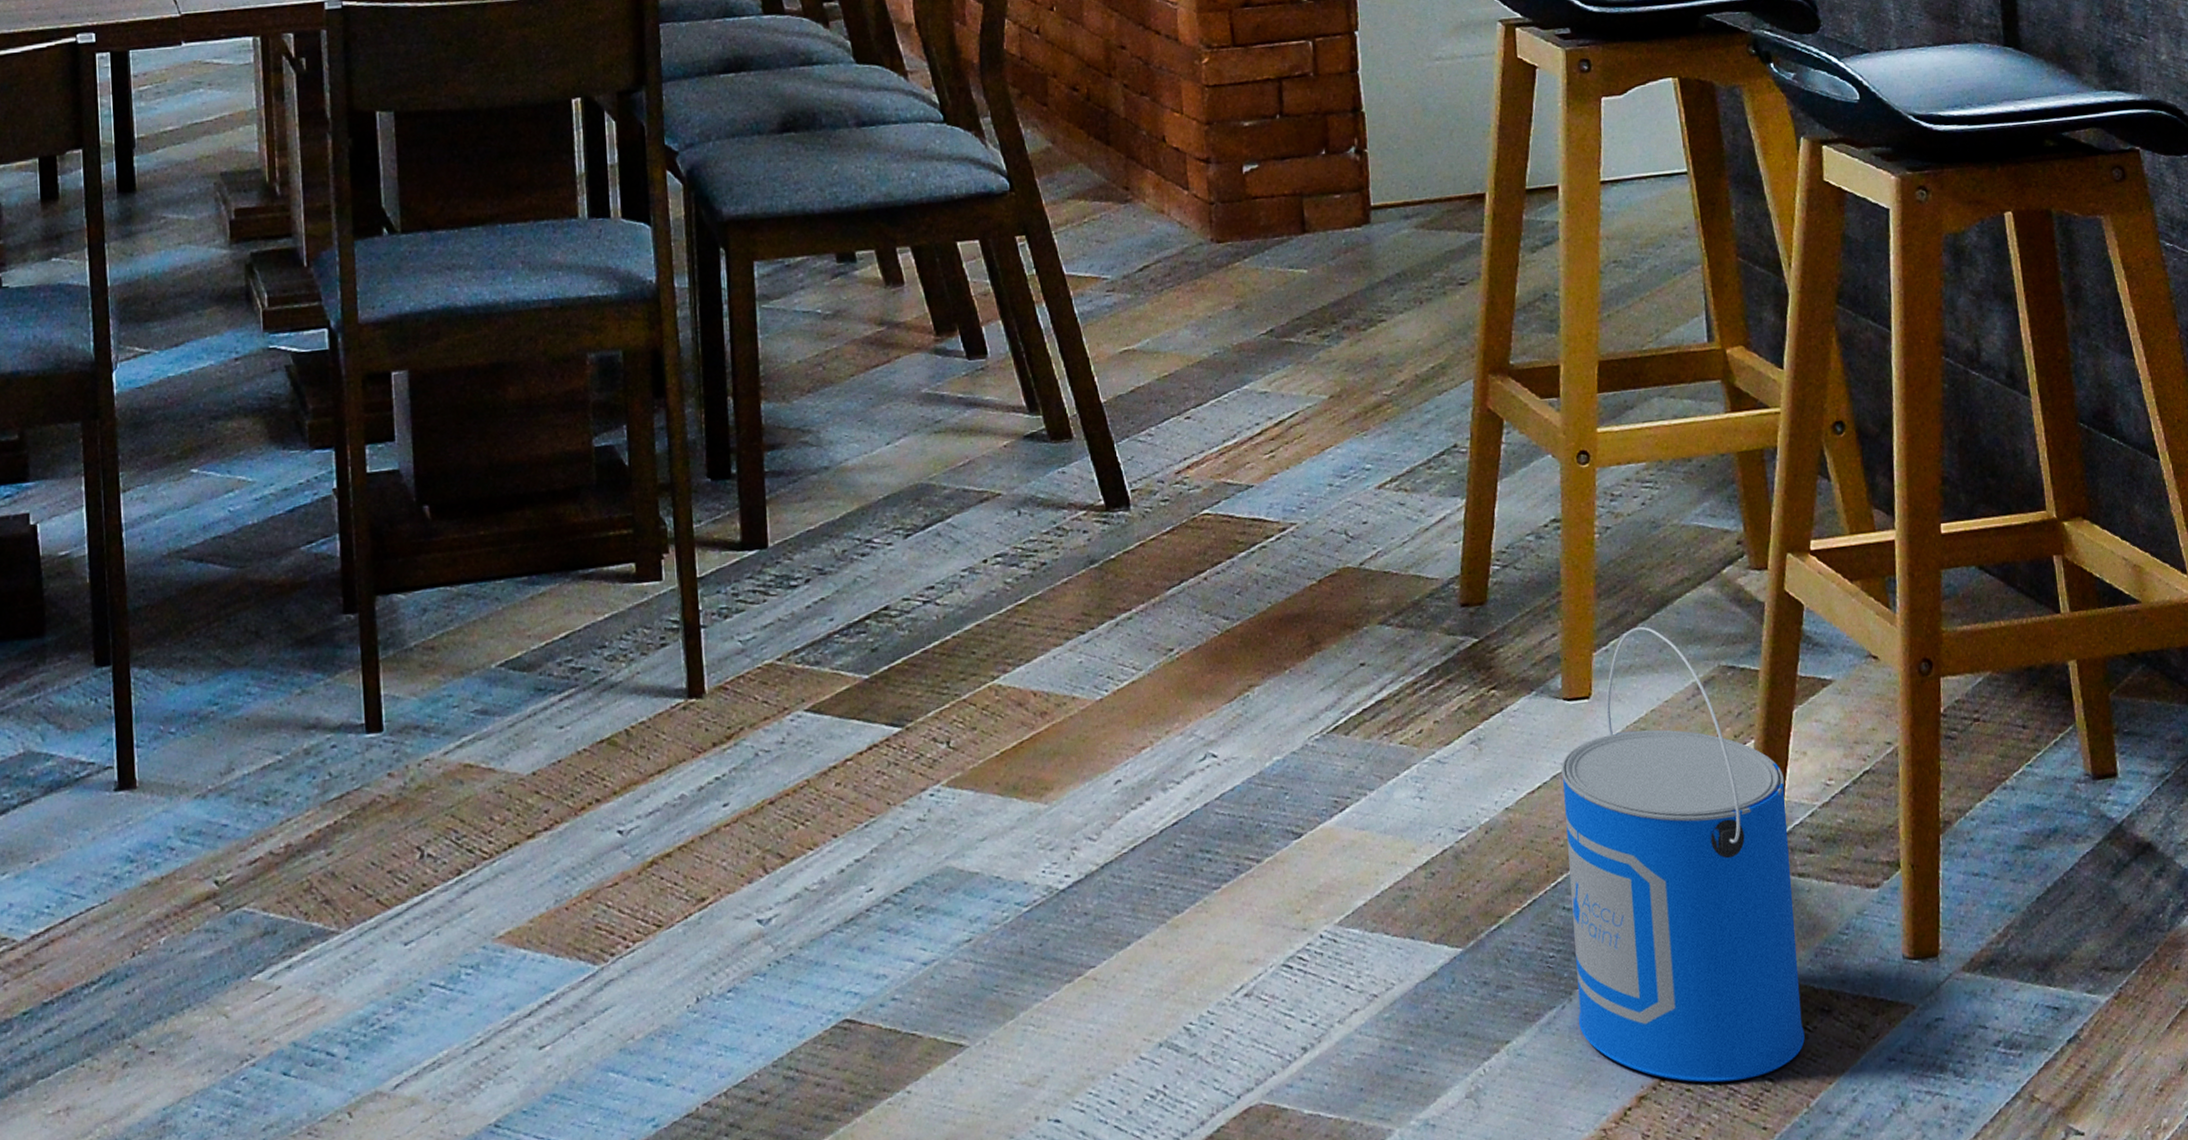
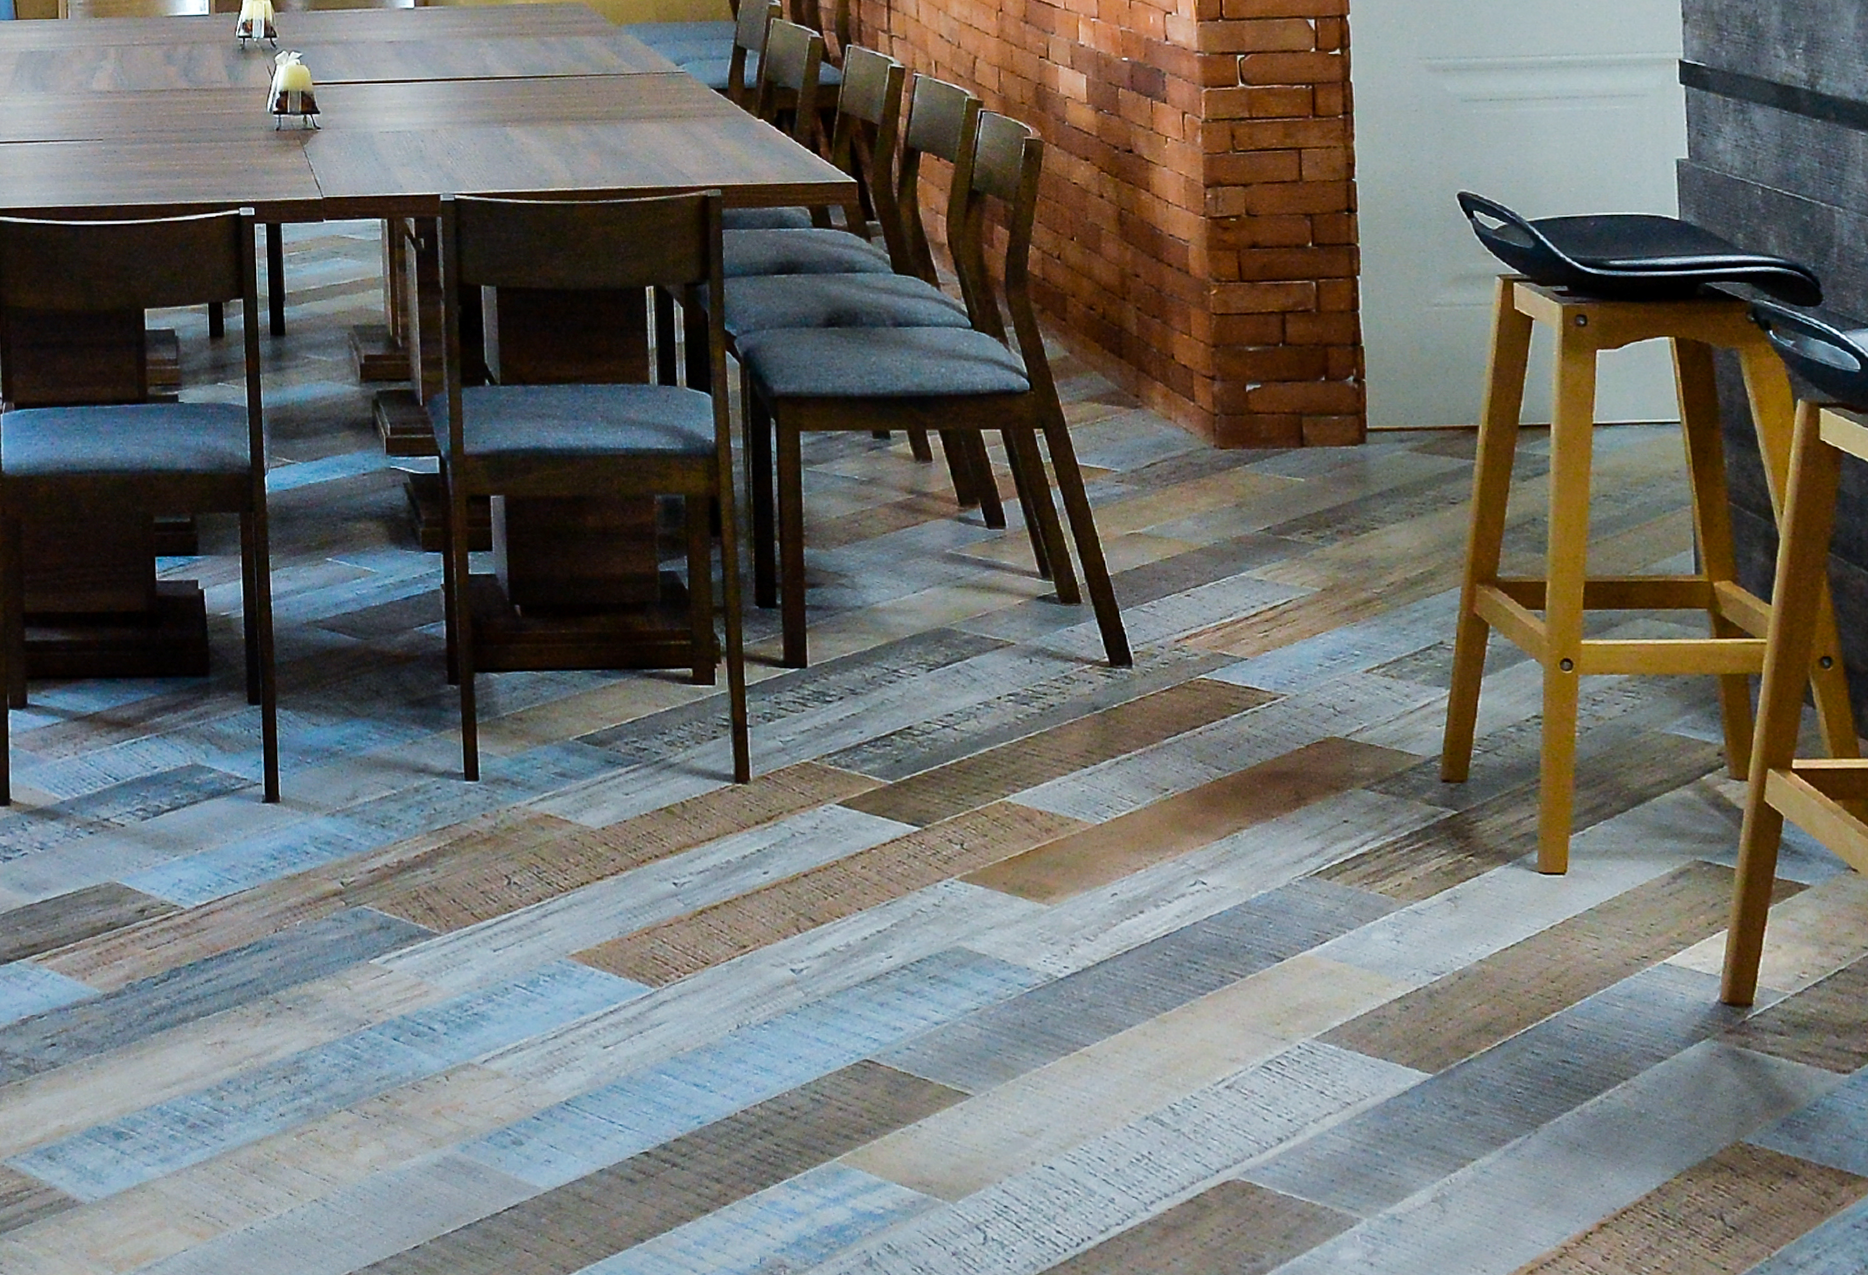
bucket: present [1561,627,1805,1083] -> none [1534,818,1768,1224]

